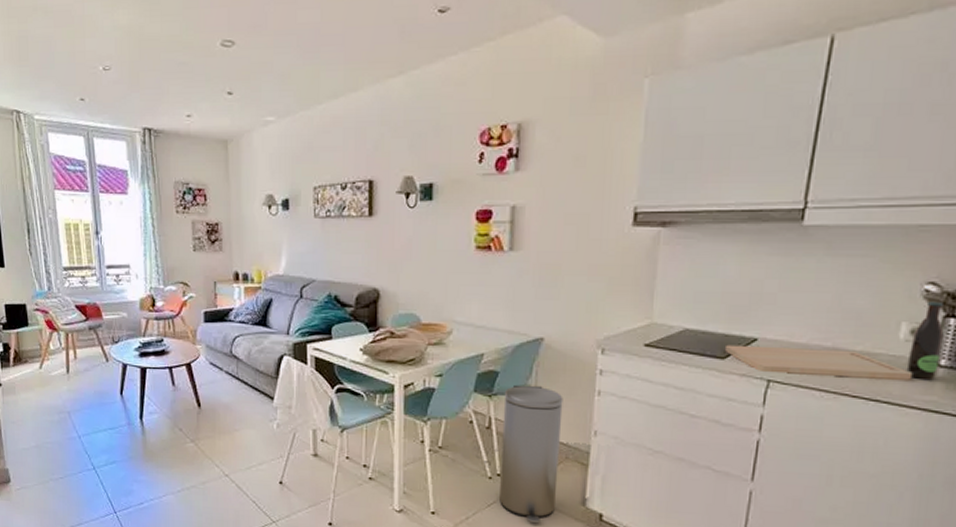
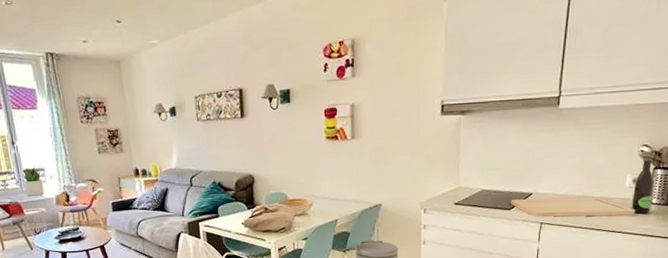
planter: none [104,261,127,299] -> present [22,166,44,198]

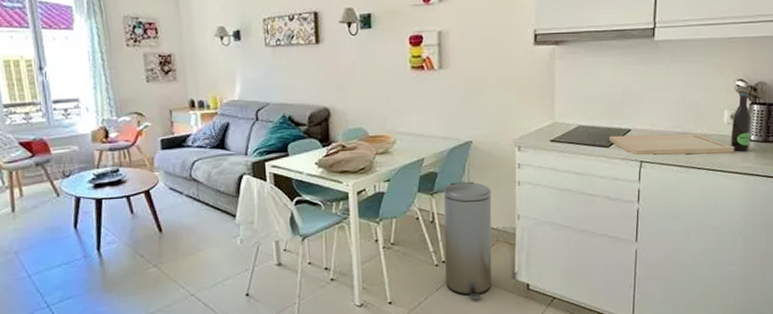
planter: present [22,166,44,198] -> none [50,96,78,133]

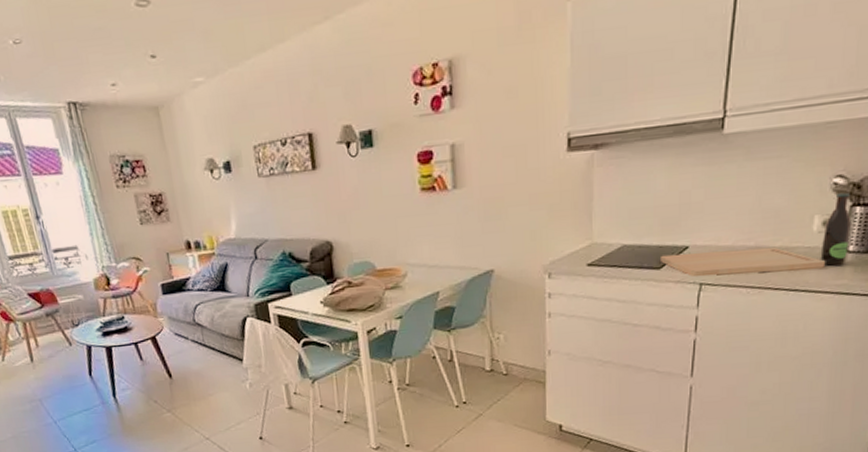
pedal bin: present [443,181,492,299] -> none [462,315,519,441]

